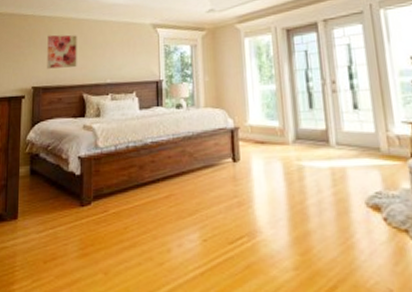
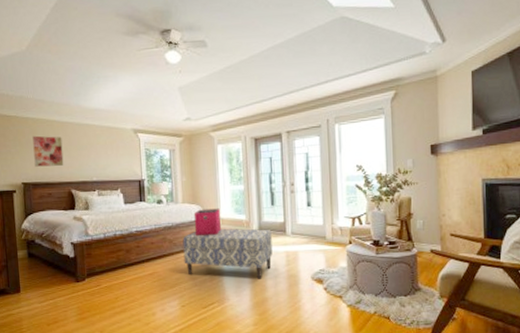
bench: none [205,137,314,205] -> present [182,228,273,279]
storage bin: none [217,113,251,149] -> present [193,208,222,237]

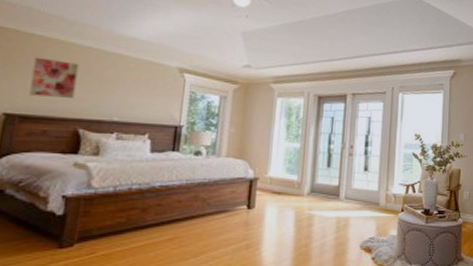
bench: present [182,228,273,279] -> none [216,188,324,247]
storage bin: present [193,208,222,237] -> none [235,165,270,196]

